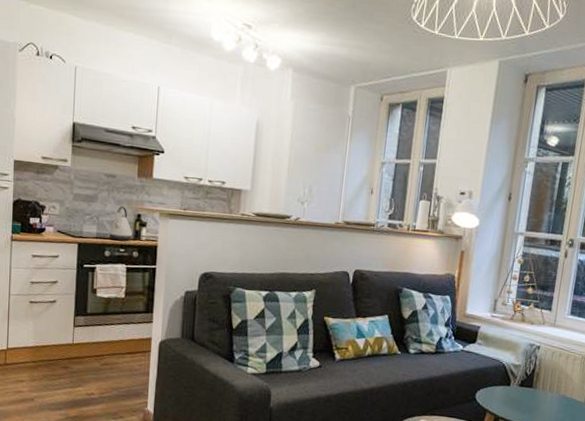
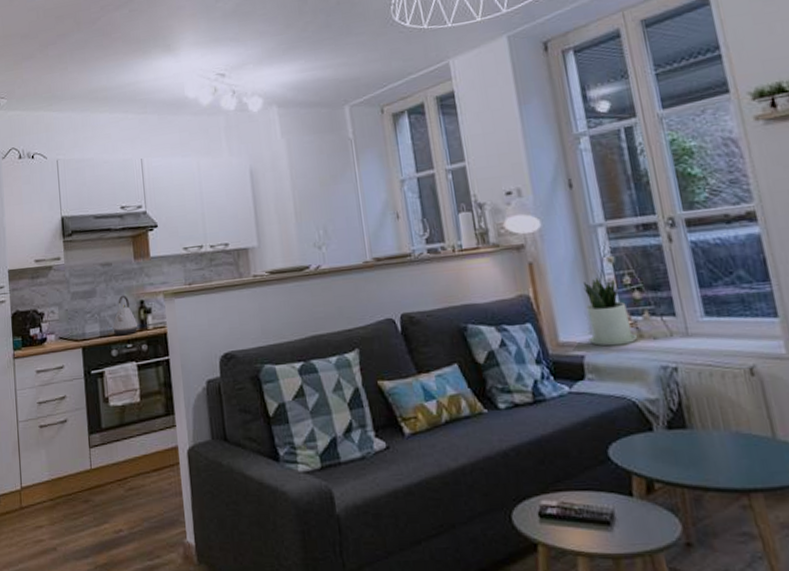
planter: none [487,272,521,324] -> present [583,277,637,347]

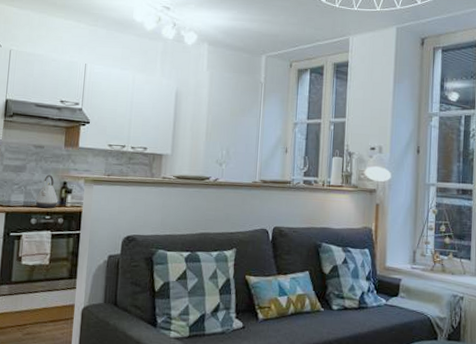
planter: present [583,277,637,347] -> none [407,223,441,276]

